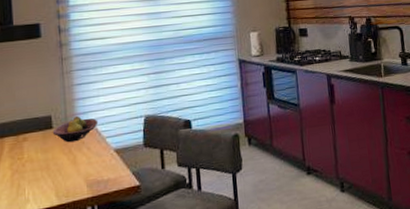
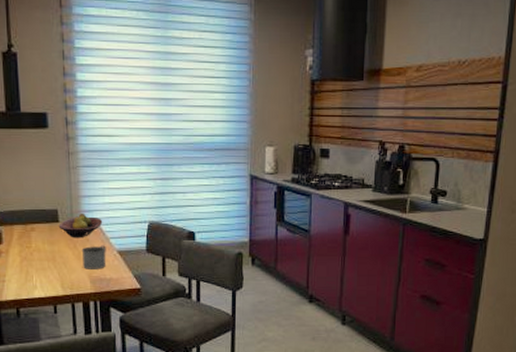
mug: none [77,145,104,174] -> present [81,245,107,269]

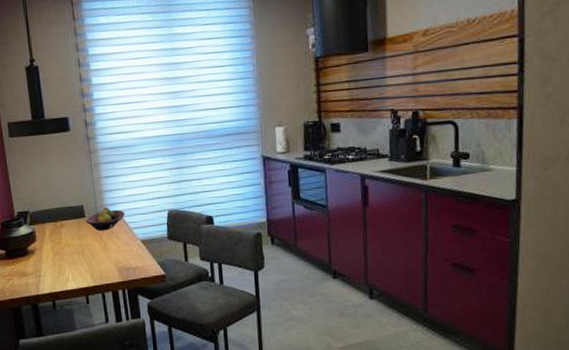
mug: present [81,245,107,269] -> none [107,235,132,260]

